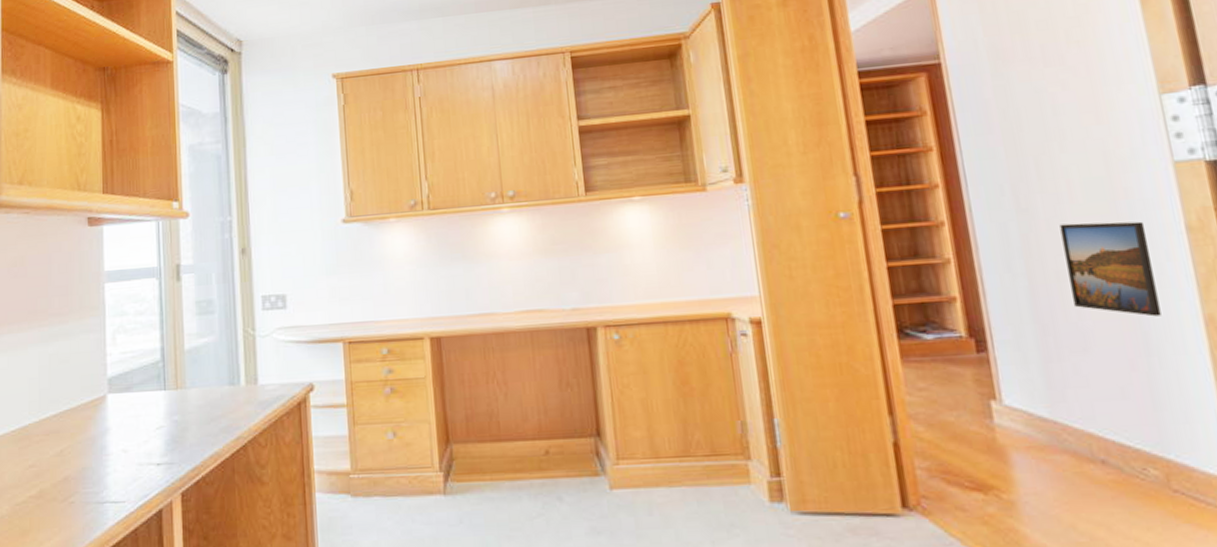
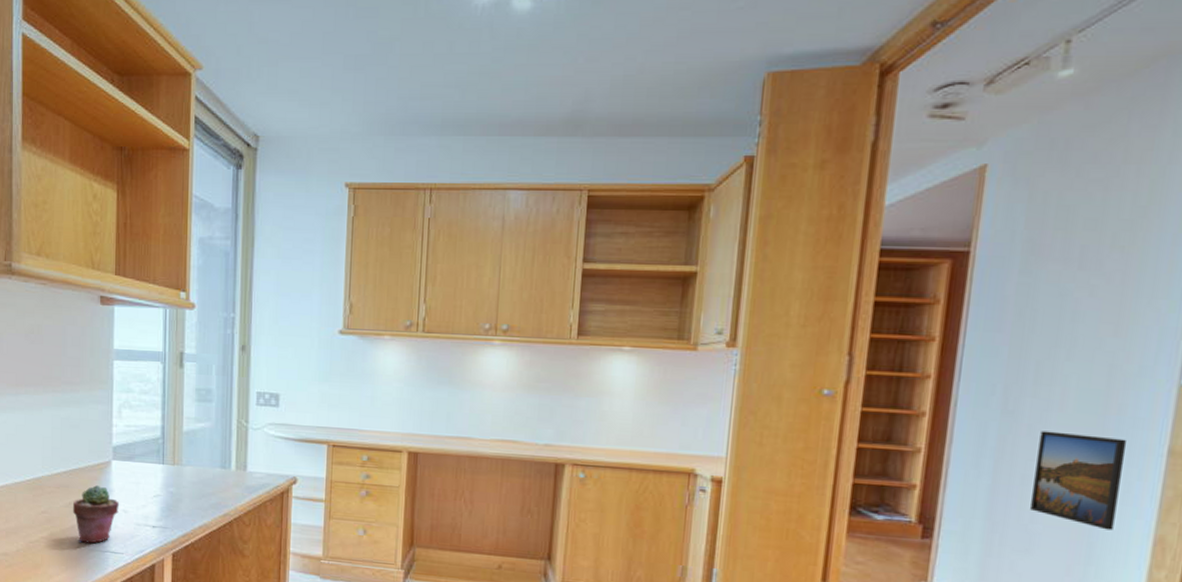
potted succulent: none [64,425,118,496] -> present [72,485,119,544]

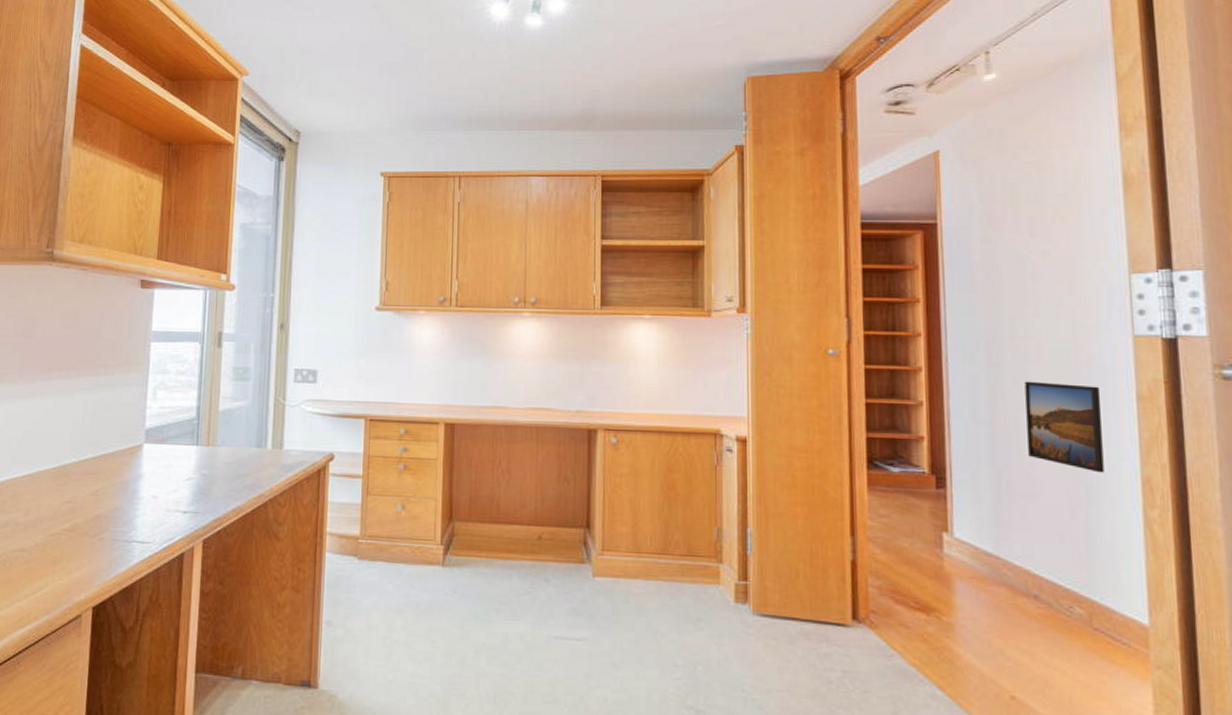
potted succulent: present [72,485,119,544] -> none [98,471,149,534]

